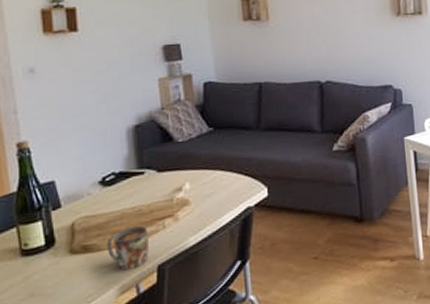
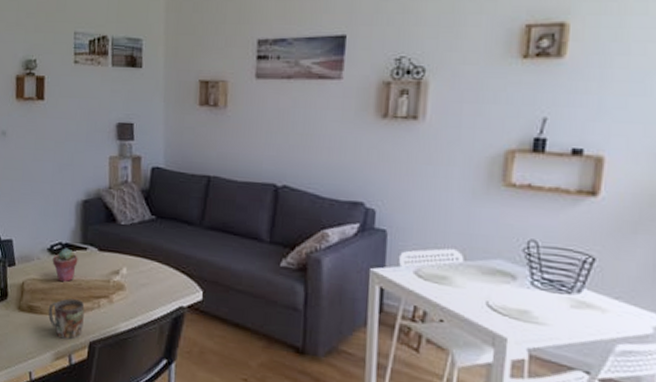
potted succulent: none [105,176,135,213] -> present [52,248,78,283]

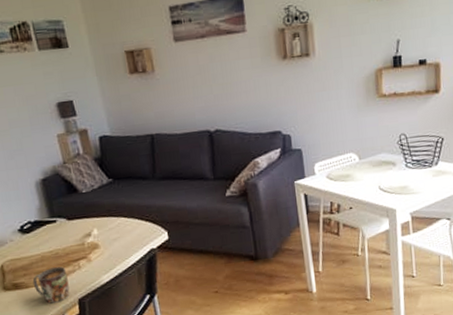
potted succulent: present [52,248,78,283] -> none [25,225,51,256]

